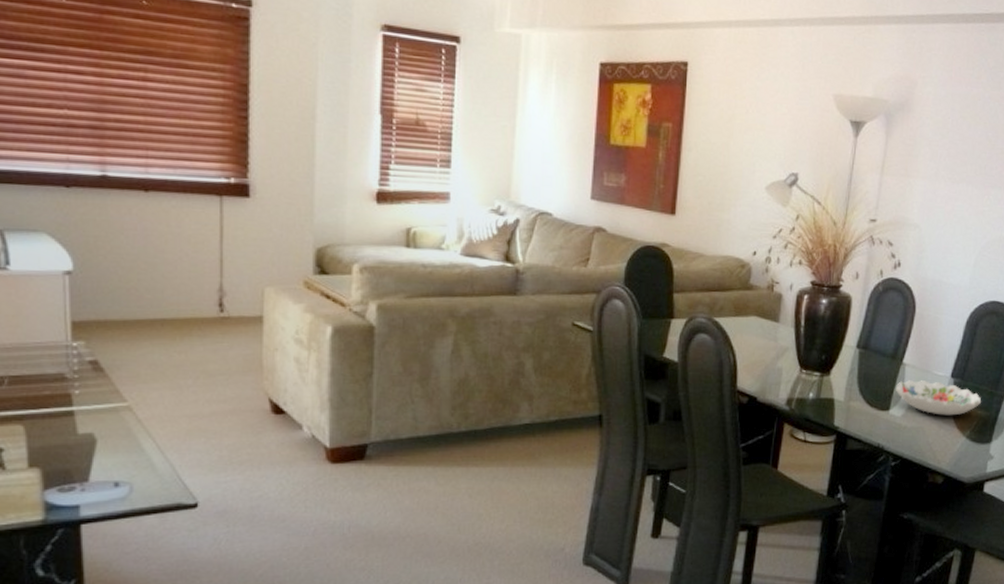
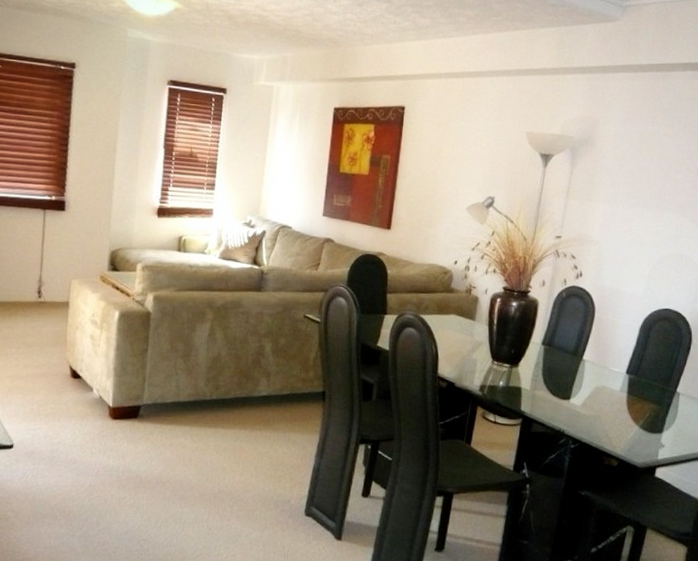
decorative bowl: present [896,380,982,416] -> none [576,374,654,407]

